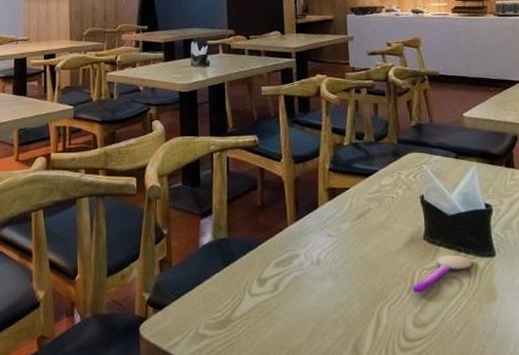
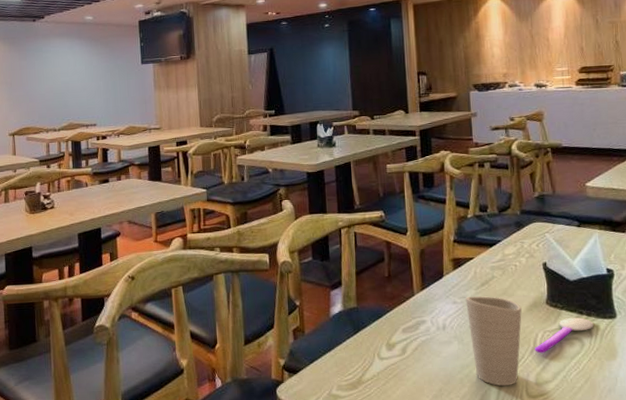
cup: none [341,229,399,328] -> present [465,296,522,386]

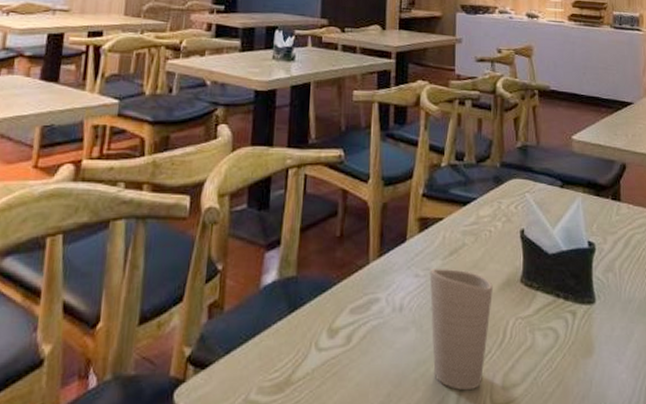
spoon: present [535,317,594,354] -> none [504,301,571,347]

